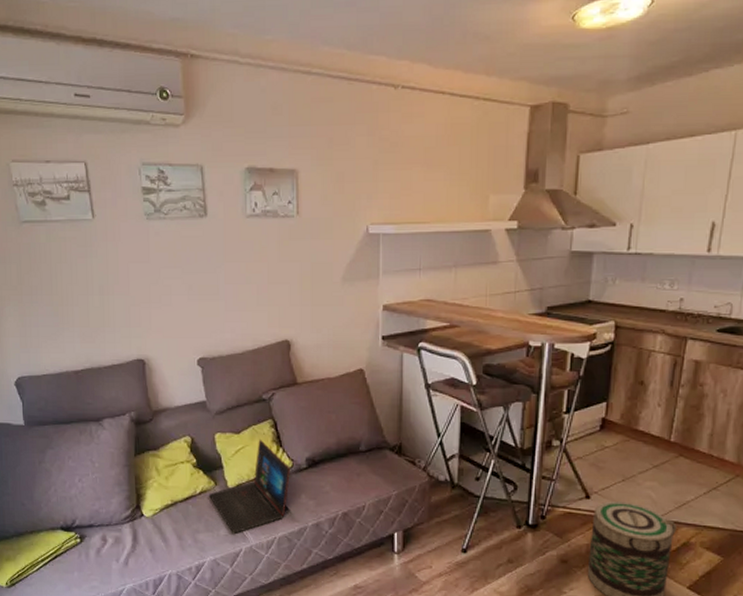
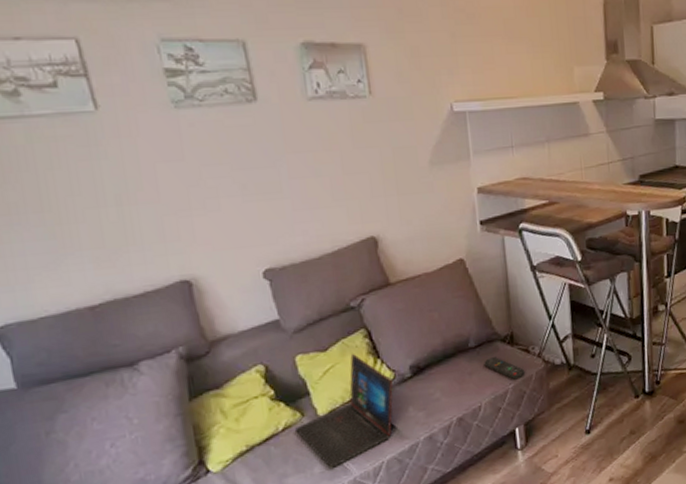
remote control: none [372,463,410,488] -> present [484,357,525,380]

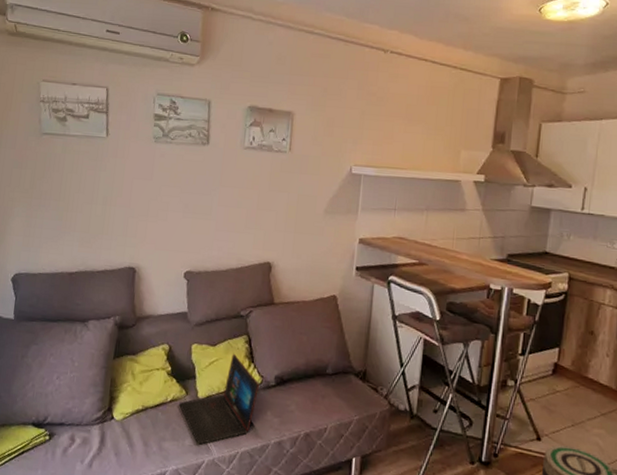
remote control: present [484,357,525,380] -> none [336,387,371,414]

